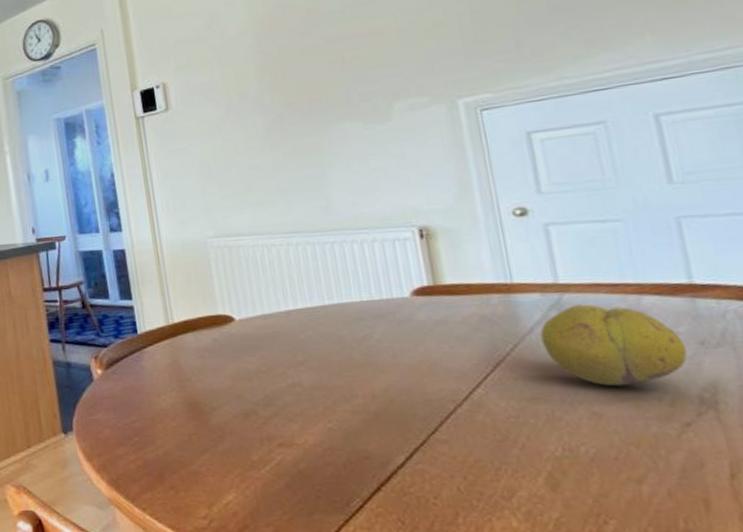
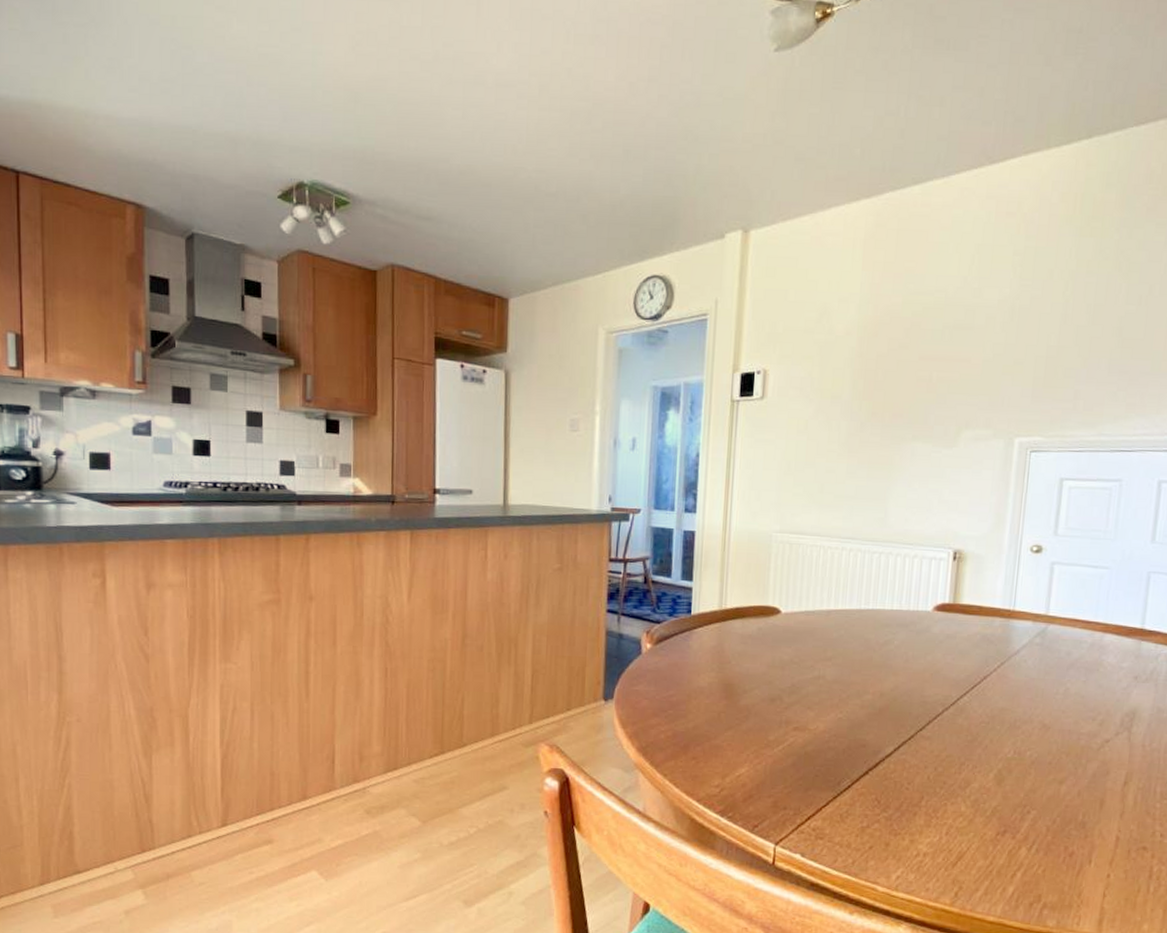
fruit: present [540,304,687,387] -> none [1022,635,1124,706]

